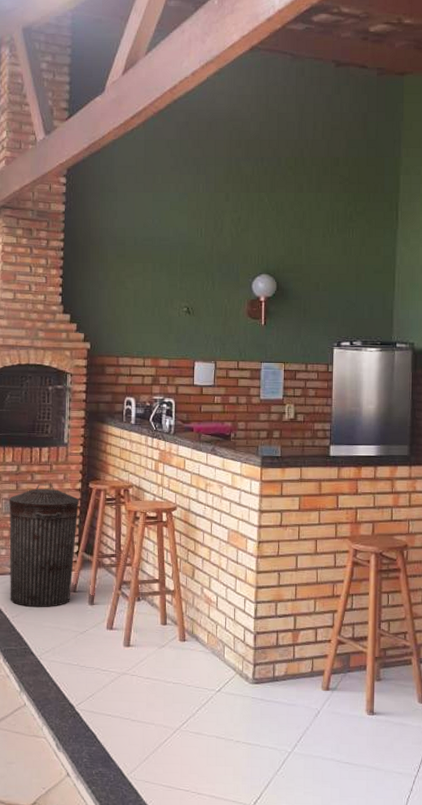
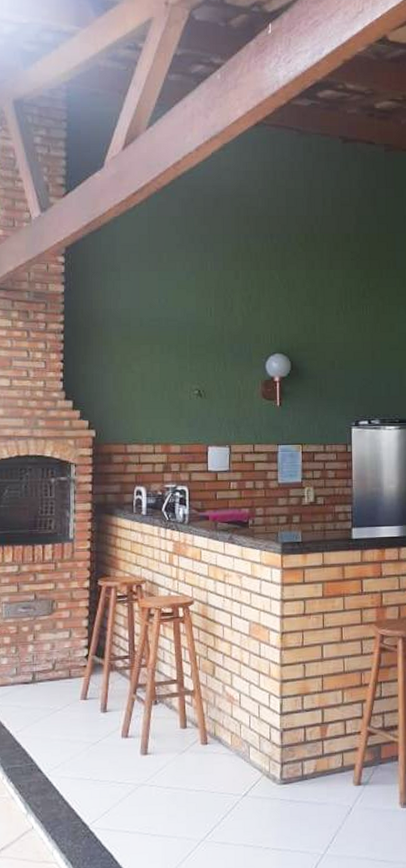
trash can: present [9,484,79,608] -> none [10,583,87,720]

